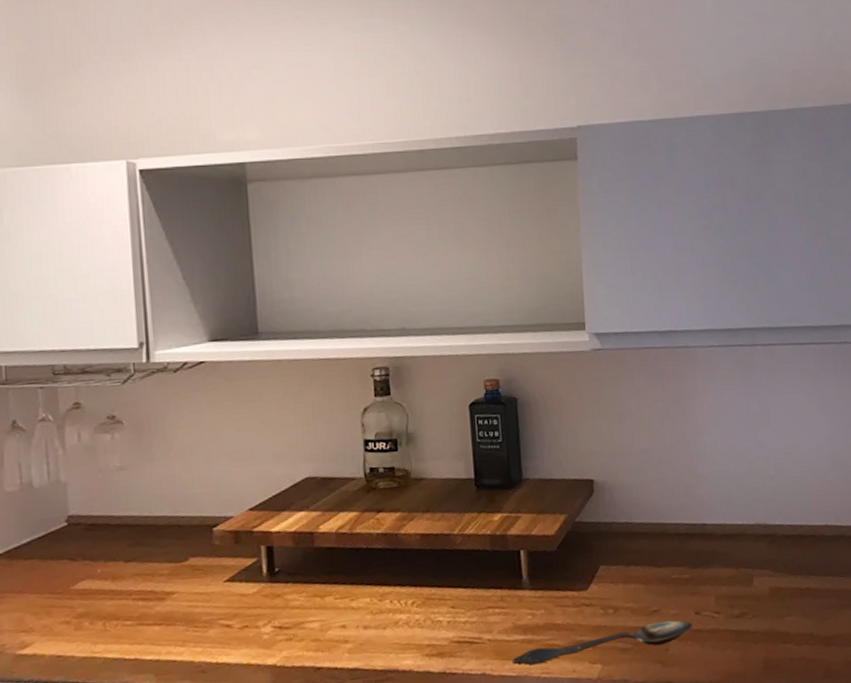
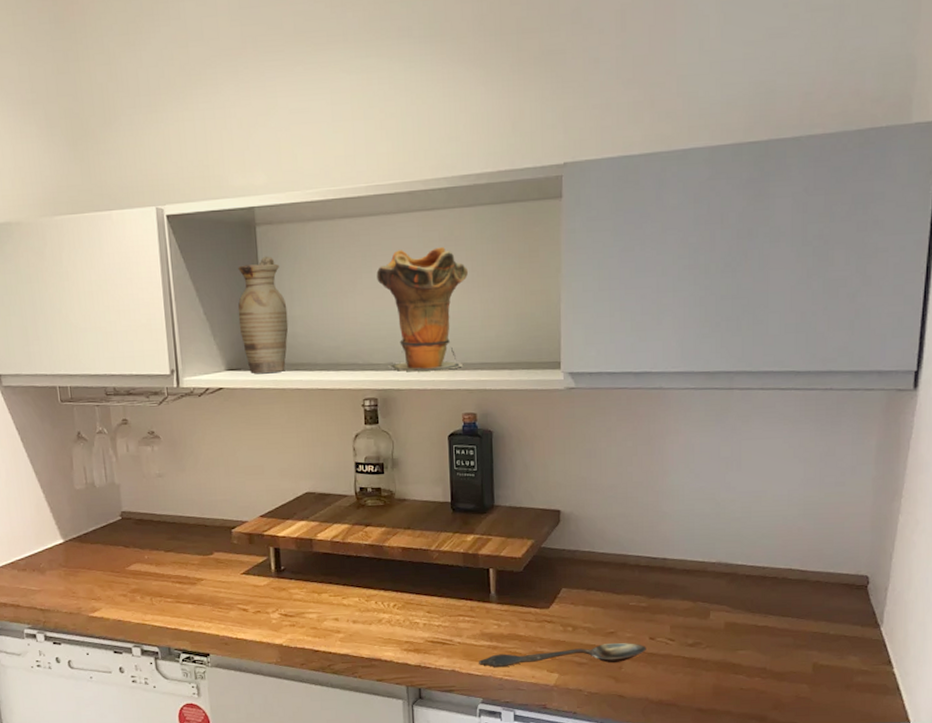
ceramic jug: none [224,214,285,344] -> present [238,256,289,374]
decorative vase: none [385,207,484,338] -> present [376,247,468,372]

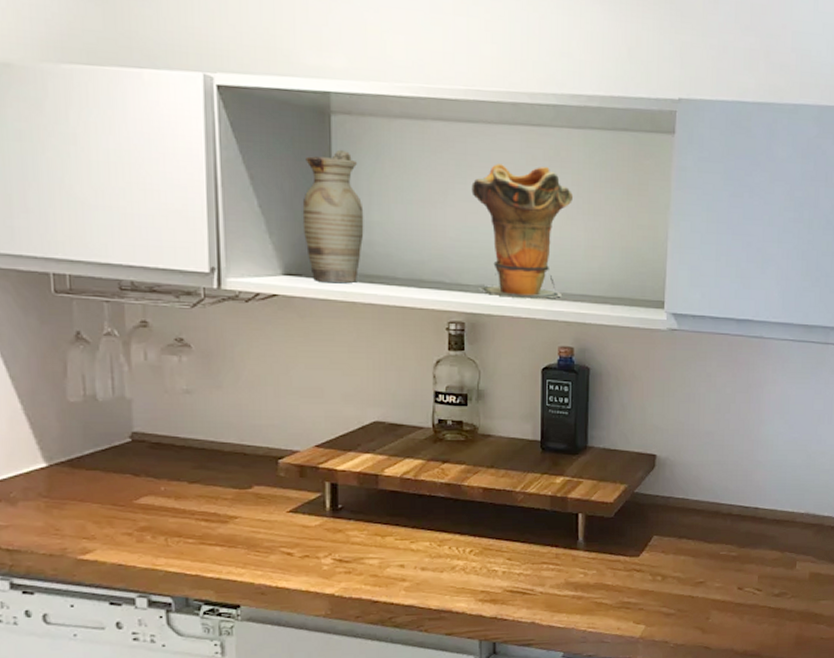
spoon: present [479,643,646,668] -> none [561,593,734,619]

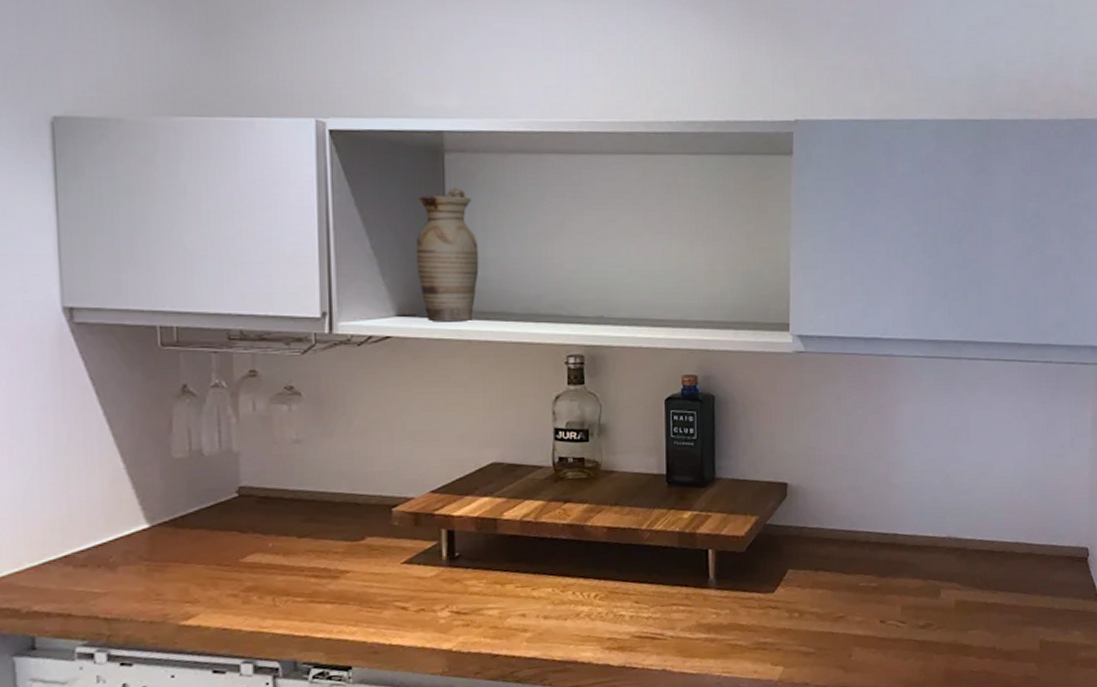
decorative vase: present [471,164,573,299] -> none [588,193,691,328]

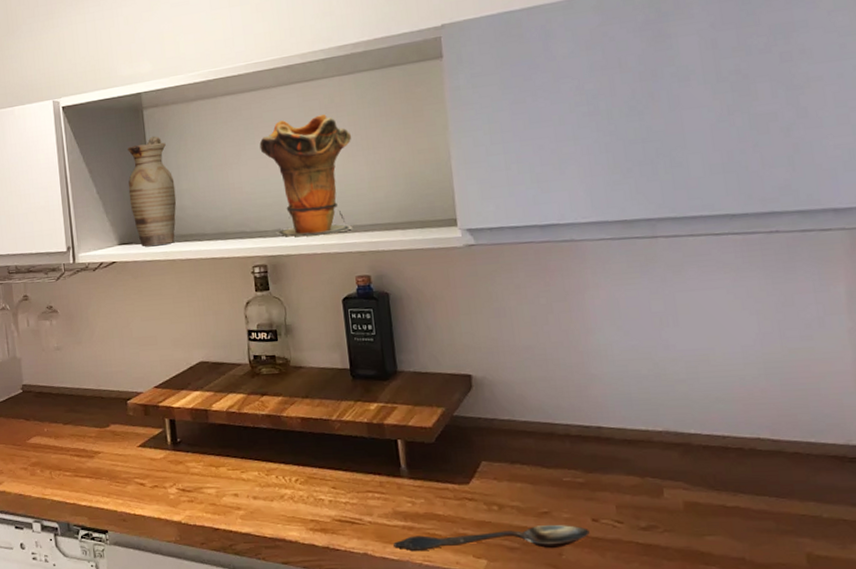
decorative vase: none [588,193,691,328] -> present [259,114,352,237]
spoon: none [694,627,877,664] -> present [393,525,590,552]

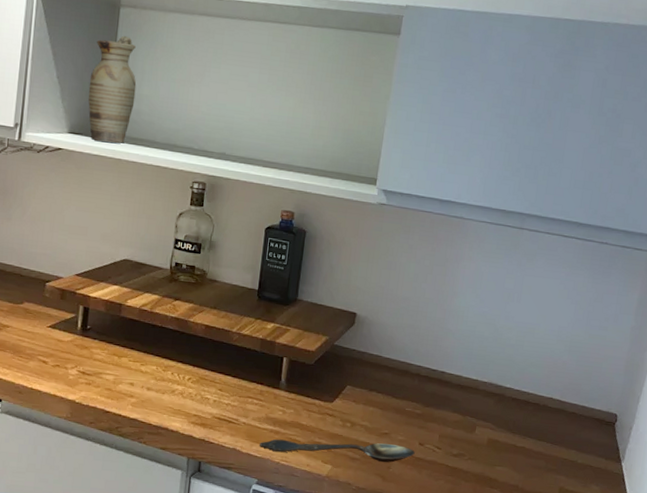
decorative vase: present [259,114,352,237] -> none [221,53,307,169]

